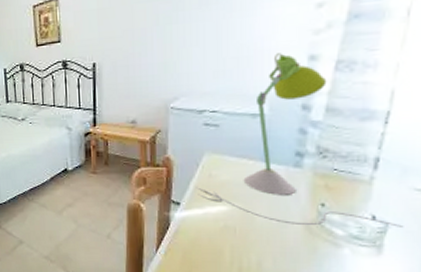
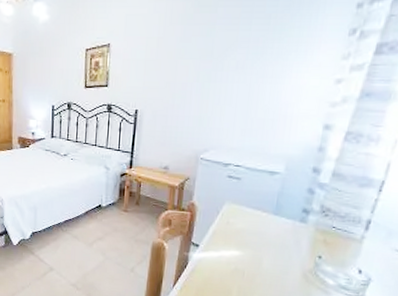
desk lamp: present [196,53,404,227] -> none [214,120,383,282]

